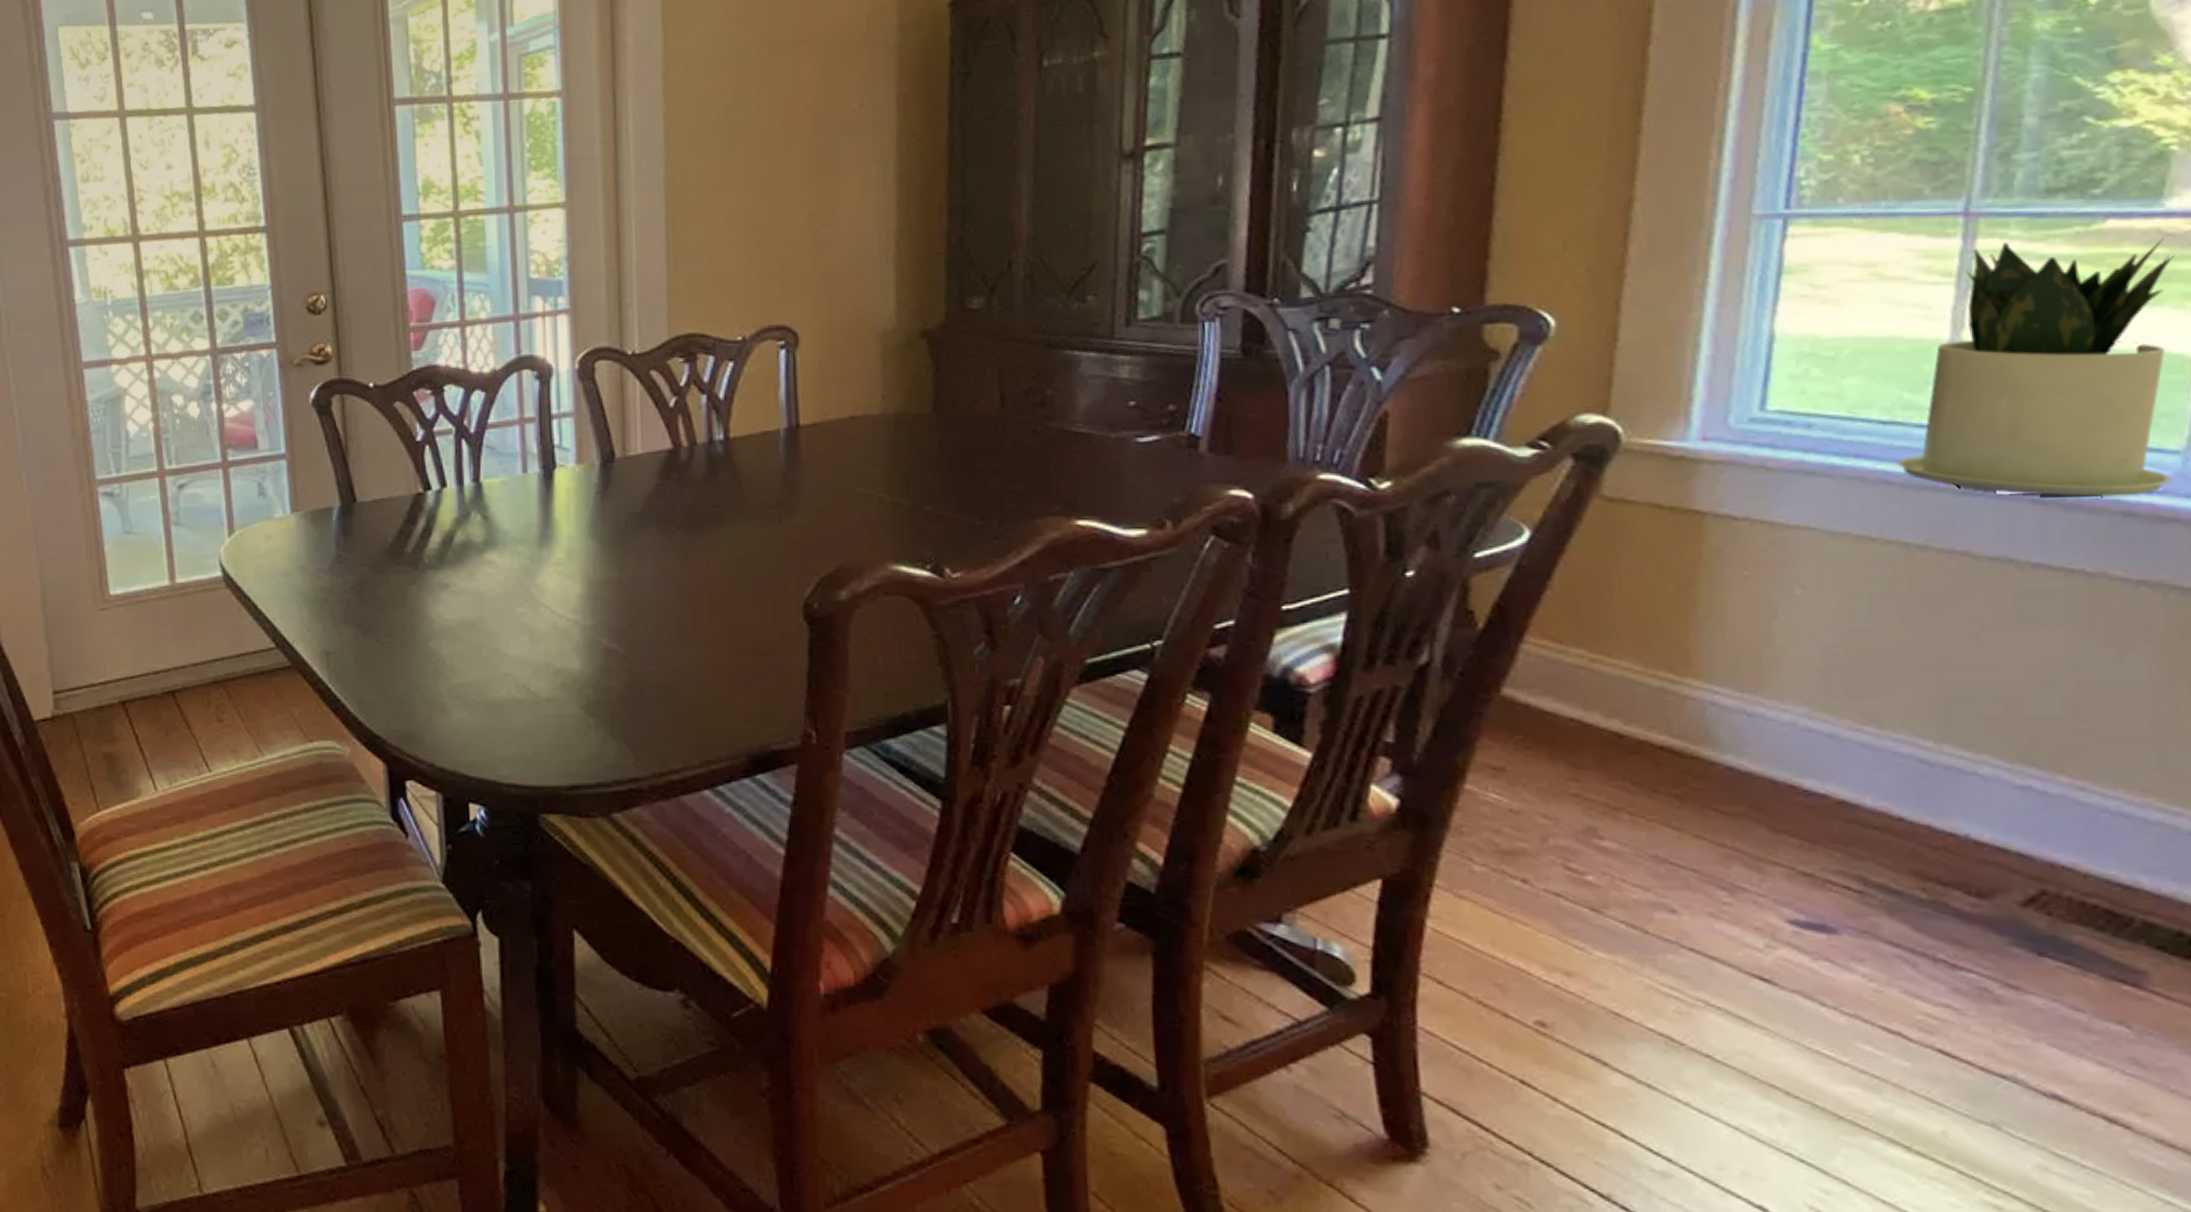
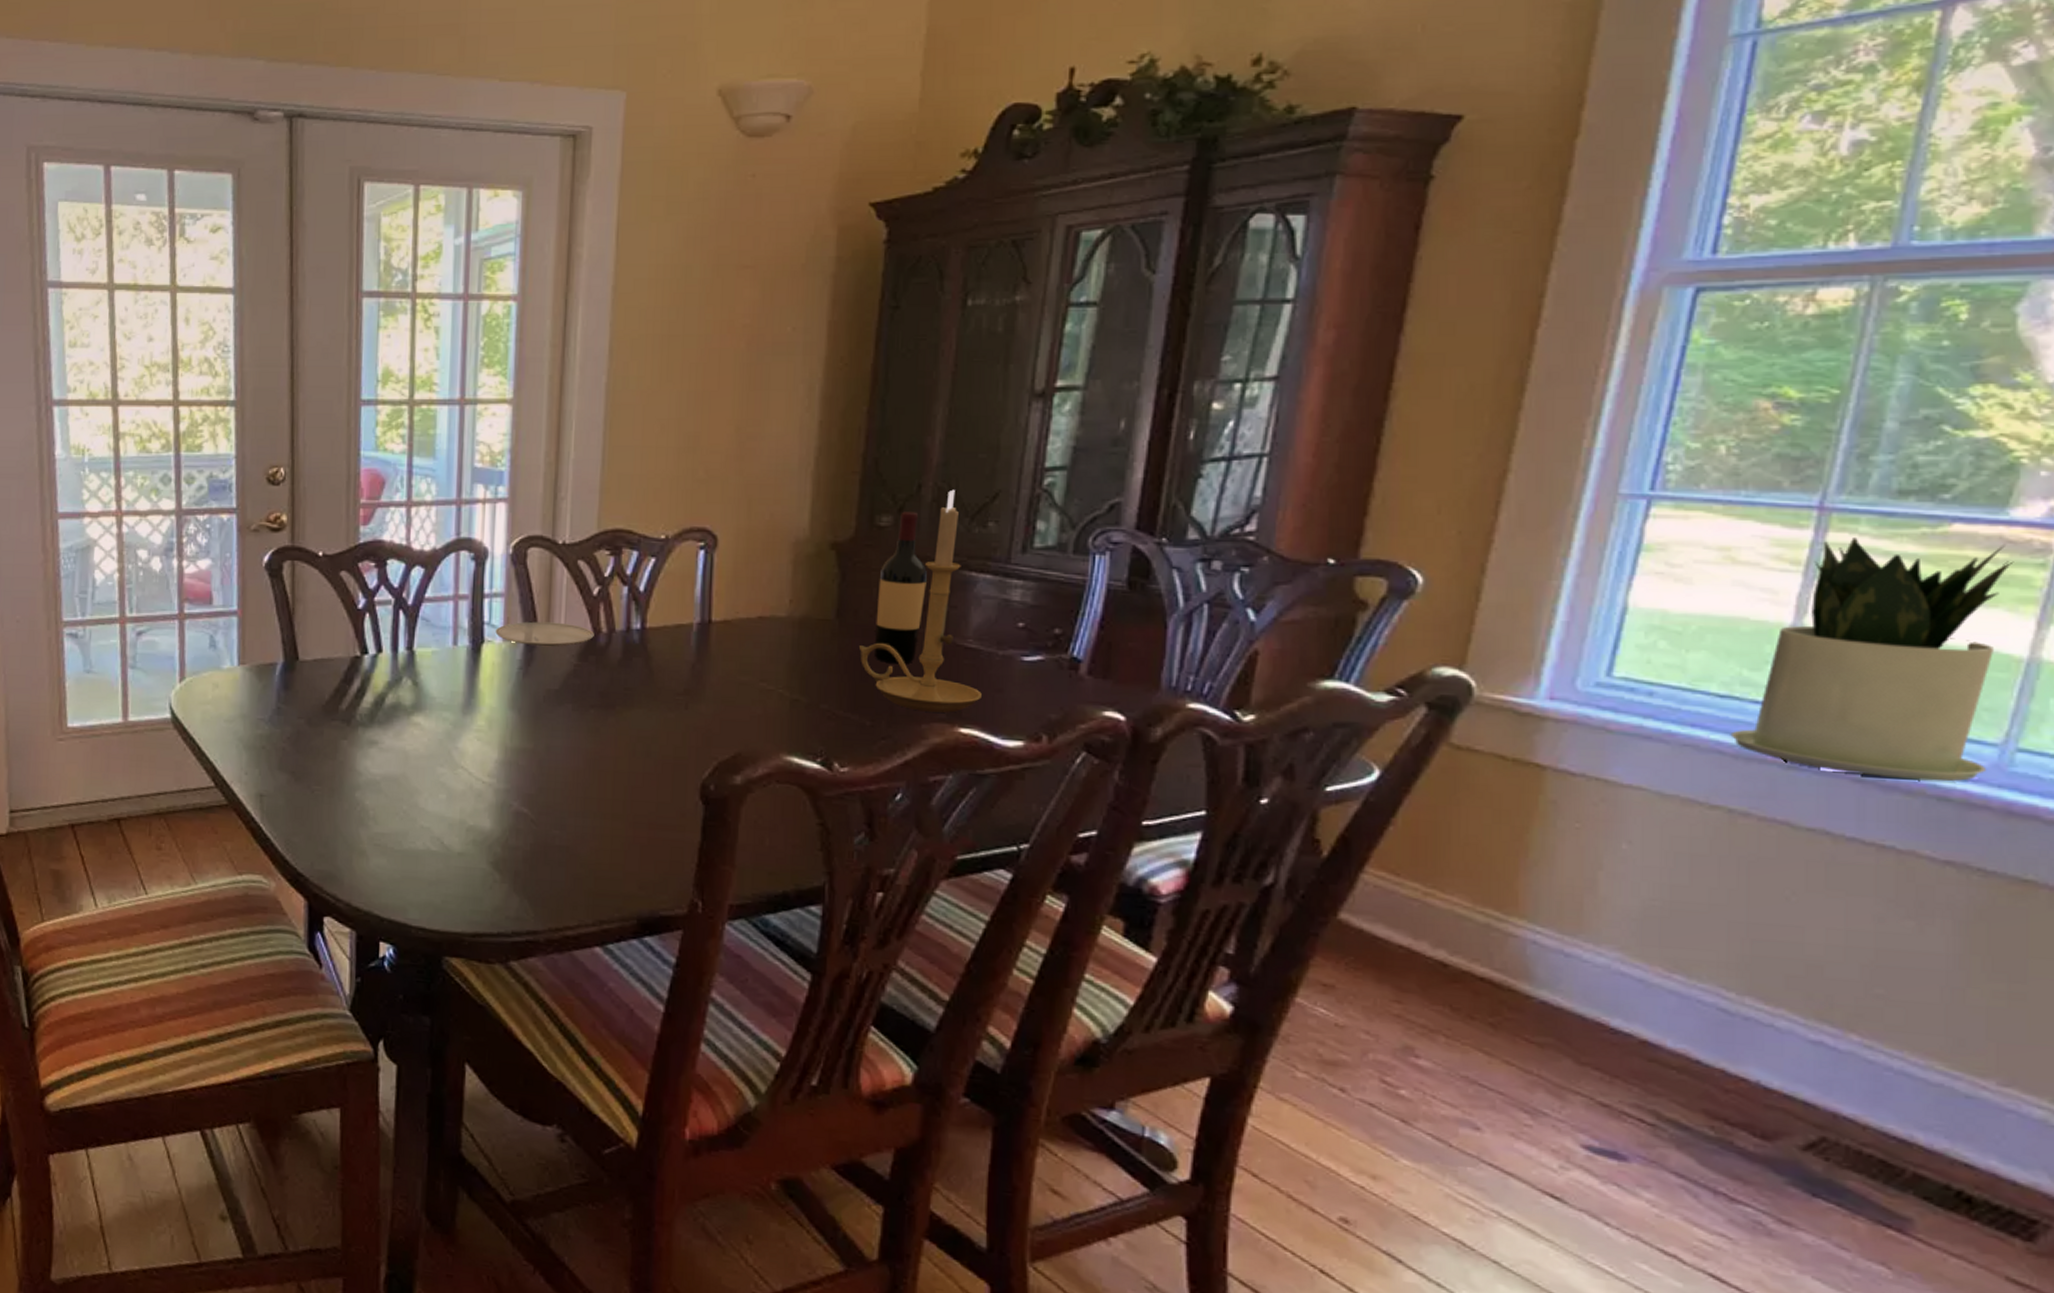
plate: none [567,439,675,467] -> present [495,621,594,647]
candle holder: none [961,263,1097,505] -> present [860,489,982,713]
wine bottle: none [975,291,1027,457] -> present [875,511,927,664]

